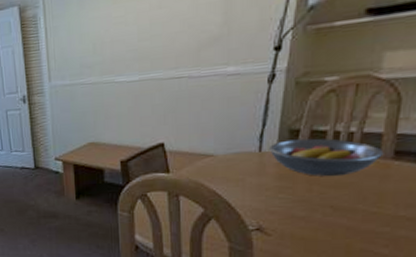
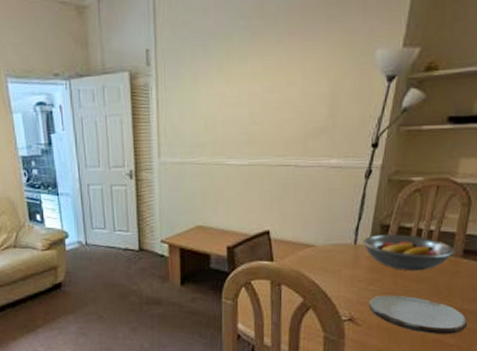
plate: none [280,202,405,245] -> present [369,295,468,335]

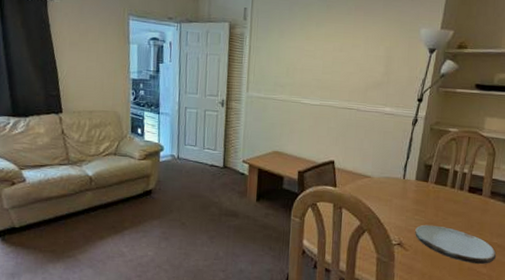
fruit bowl: present [363,234,456,271] -> none [410,172,485,206]

